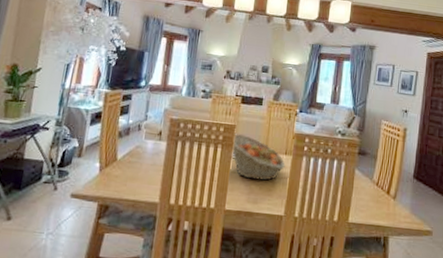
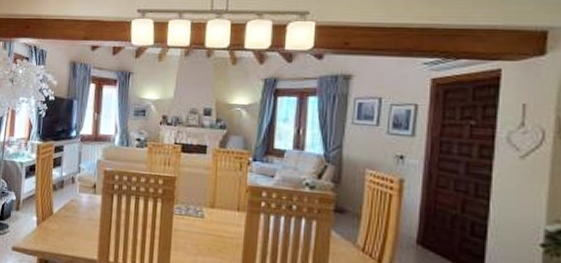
fruit basket: present [231,134,285,181] -> none [173,186,238,241]

